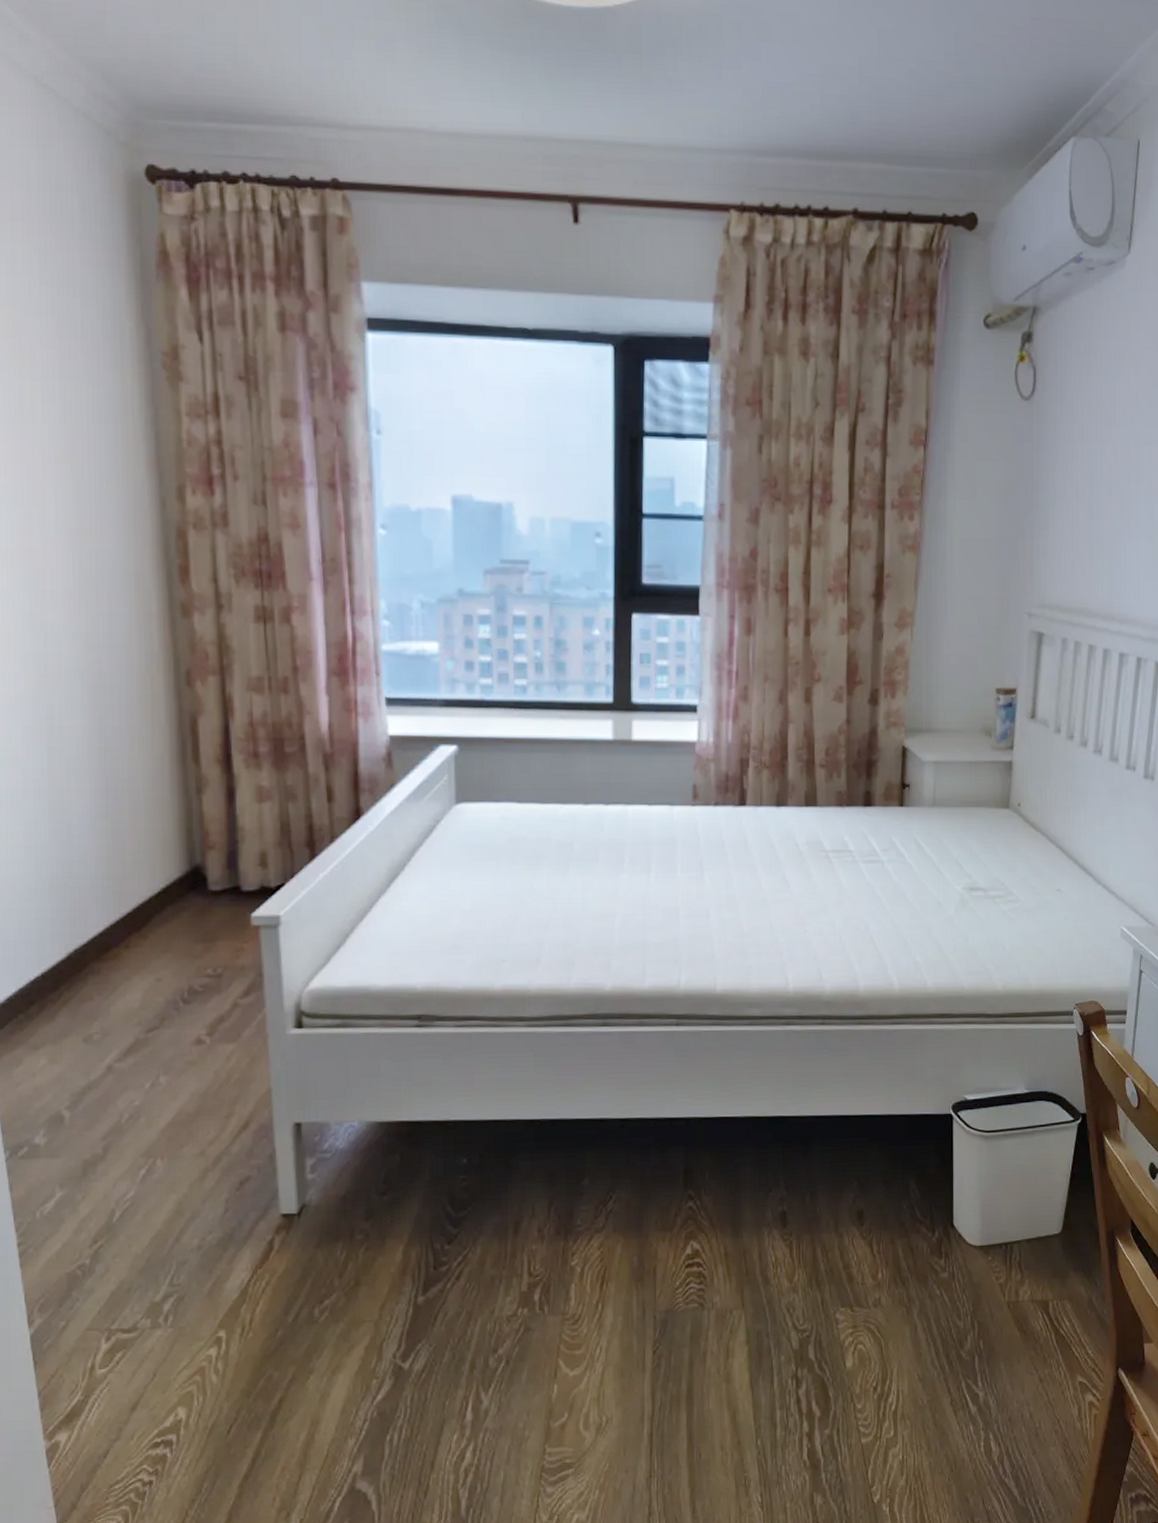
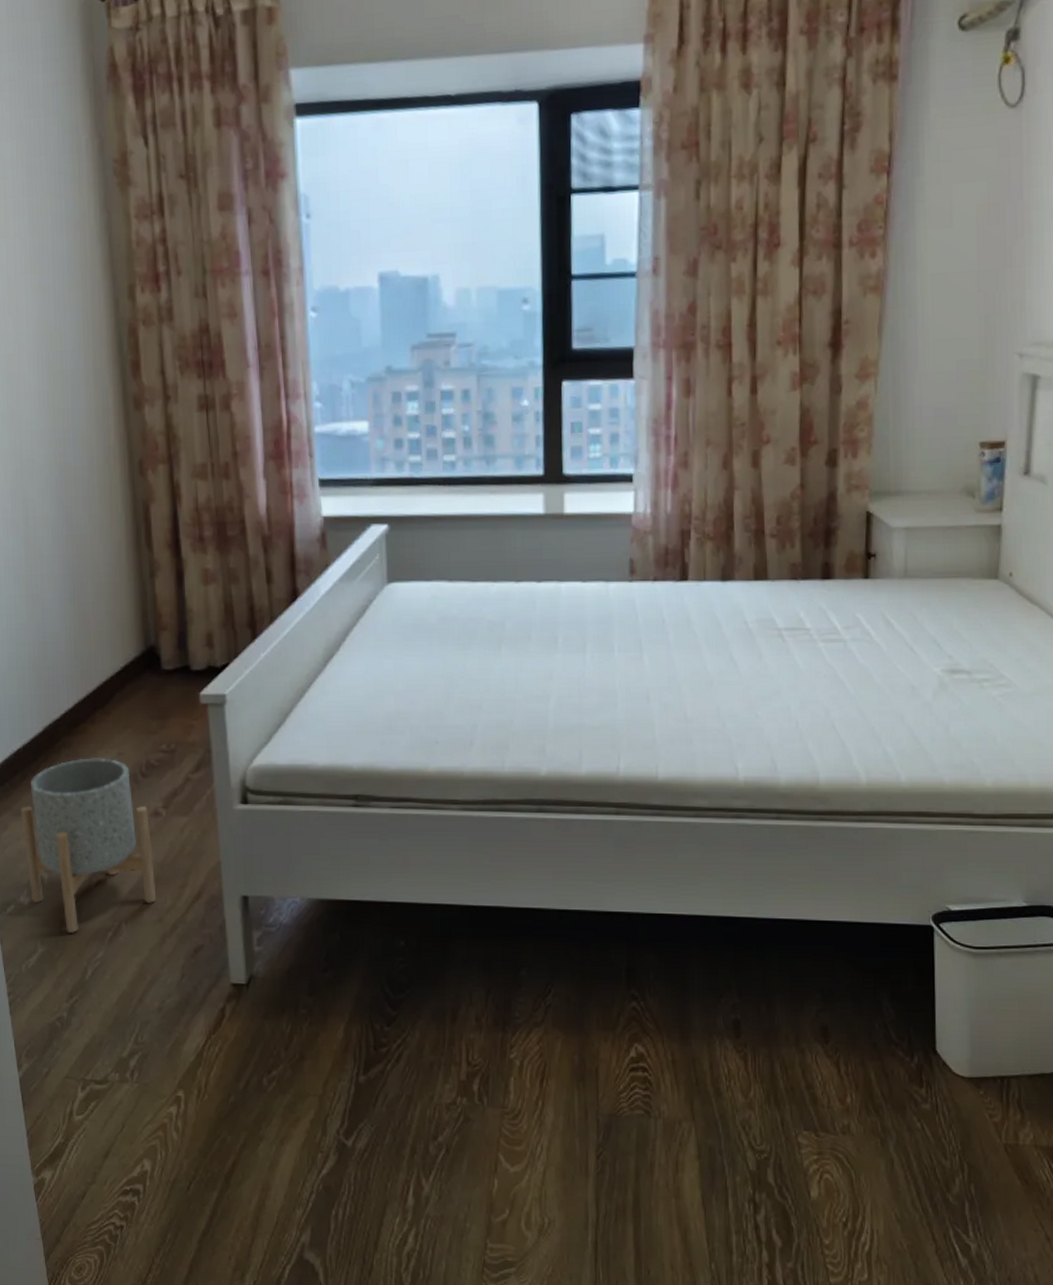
planter: none [38,984,198,1174] -> present [21,758,157,933]

